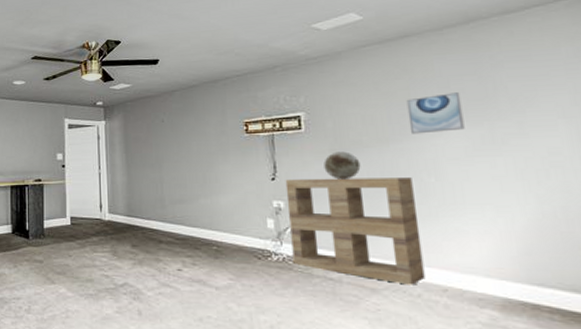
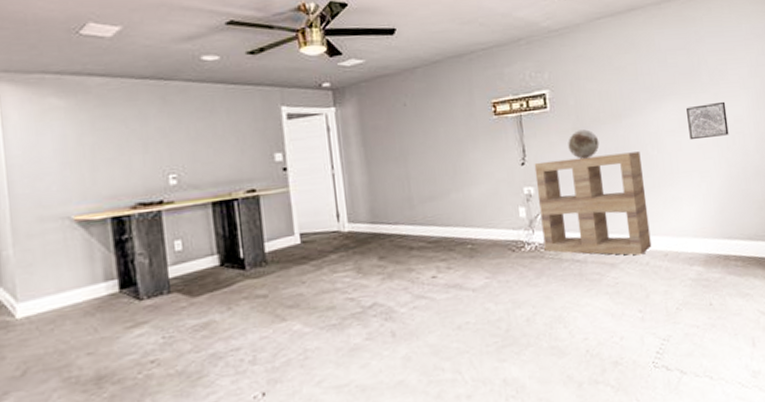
wall art: present [406,92,465,134] -> none [634,66,678,109]
wall art: none [476,131,540,171] -> present [686,101,729,140]

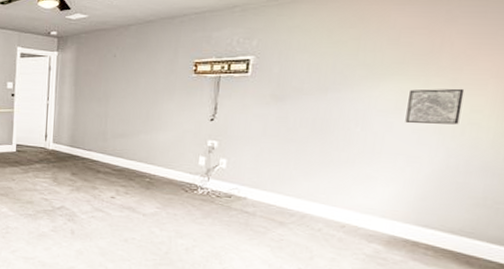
shelving unit: present [534,151,652,255] -> none [216,120,340,221]
decorative globe: present [568,129,600,159] -> none [261,97,297,124]

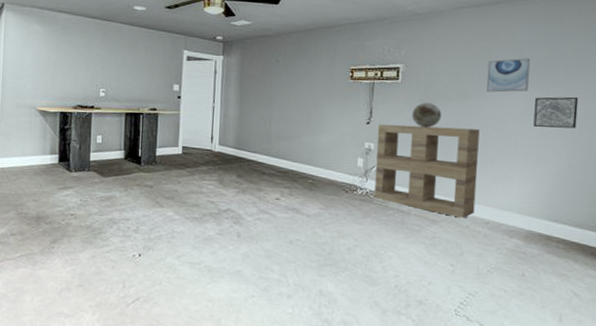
shelving unit: none [216,120,340,221] -> present [374,124,480,218]
decorative globe: none [261,97,297,124] -> present [412,102,442,128]
wall art: none [350,45,407,85] -> present [486,58,531,93]

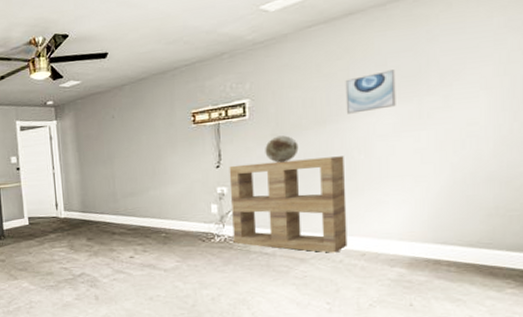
wall art: present [533,96,579,129] -> none [406,103,458,145]

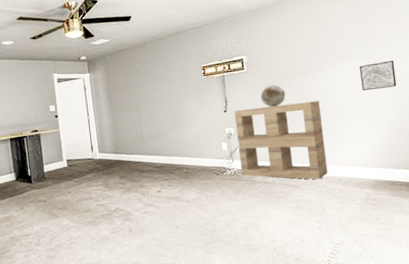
wall art: present [345,70,396,114] -> none [315,34,353,68]
wall art: none [406,103,458,145] -> present [359,60,397,91]

